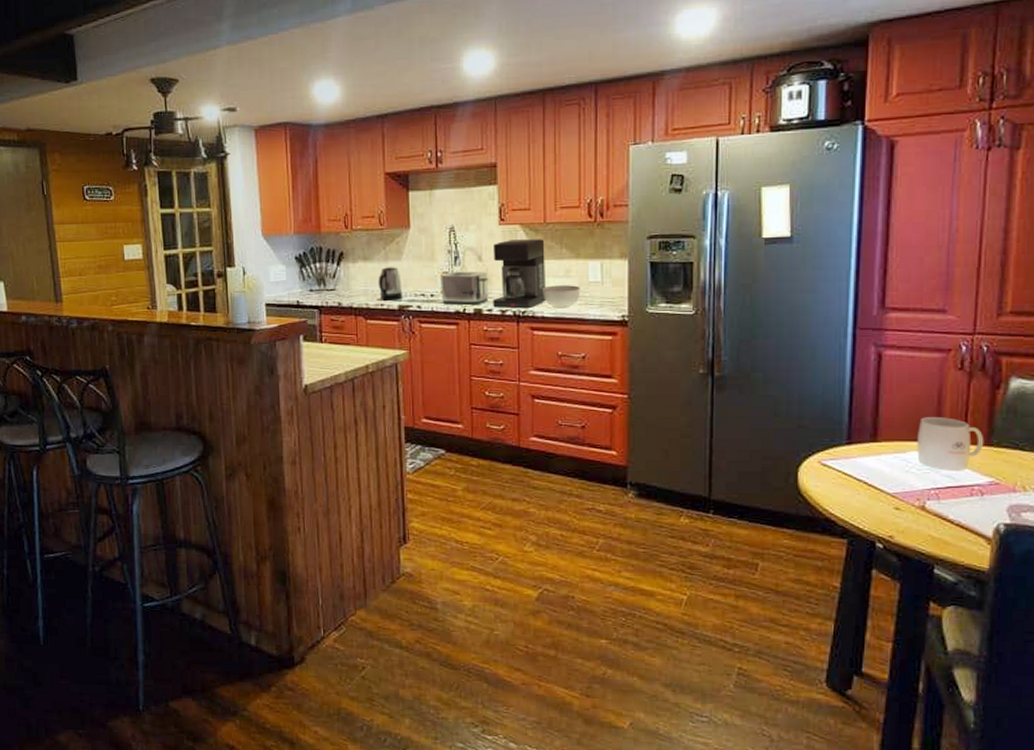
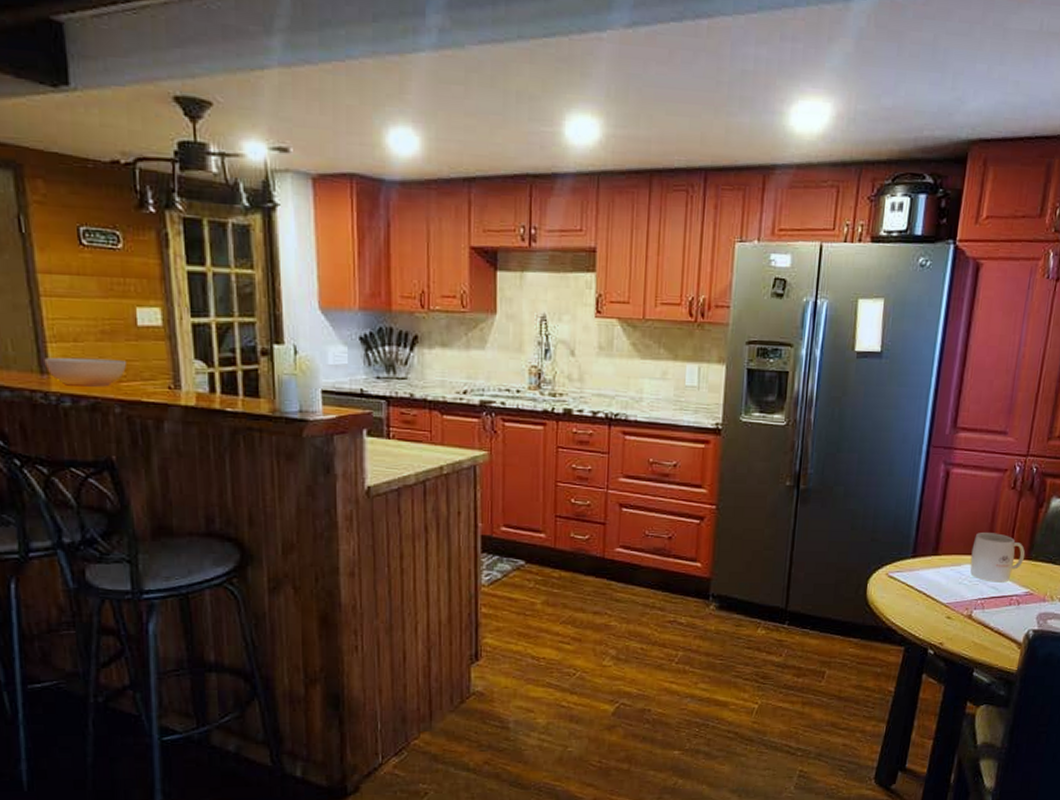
bowl: none [58,287,117,311] -> present [44,357,127,387]
kettle: present [378,267,403,301] -> none [457,356,486,395]
toaster: present [441,271,489,306] -> none [528,365,581,405]
coffee maker: present [493,239,545,309] -> none [584,335,643,412]
bowl: present [542,285,580,309] -> none [637,387,676,413]

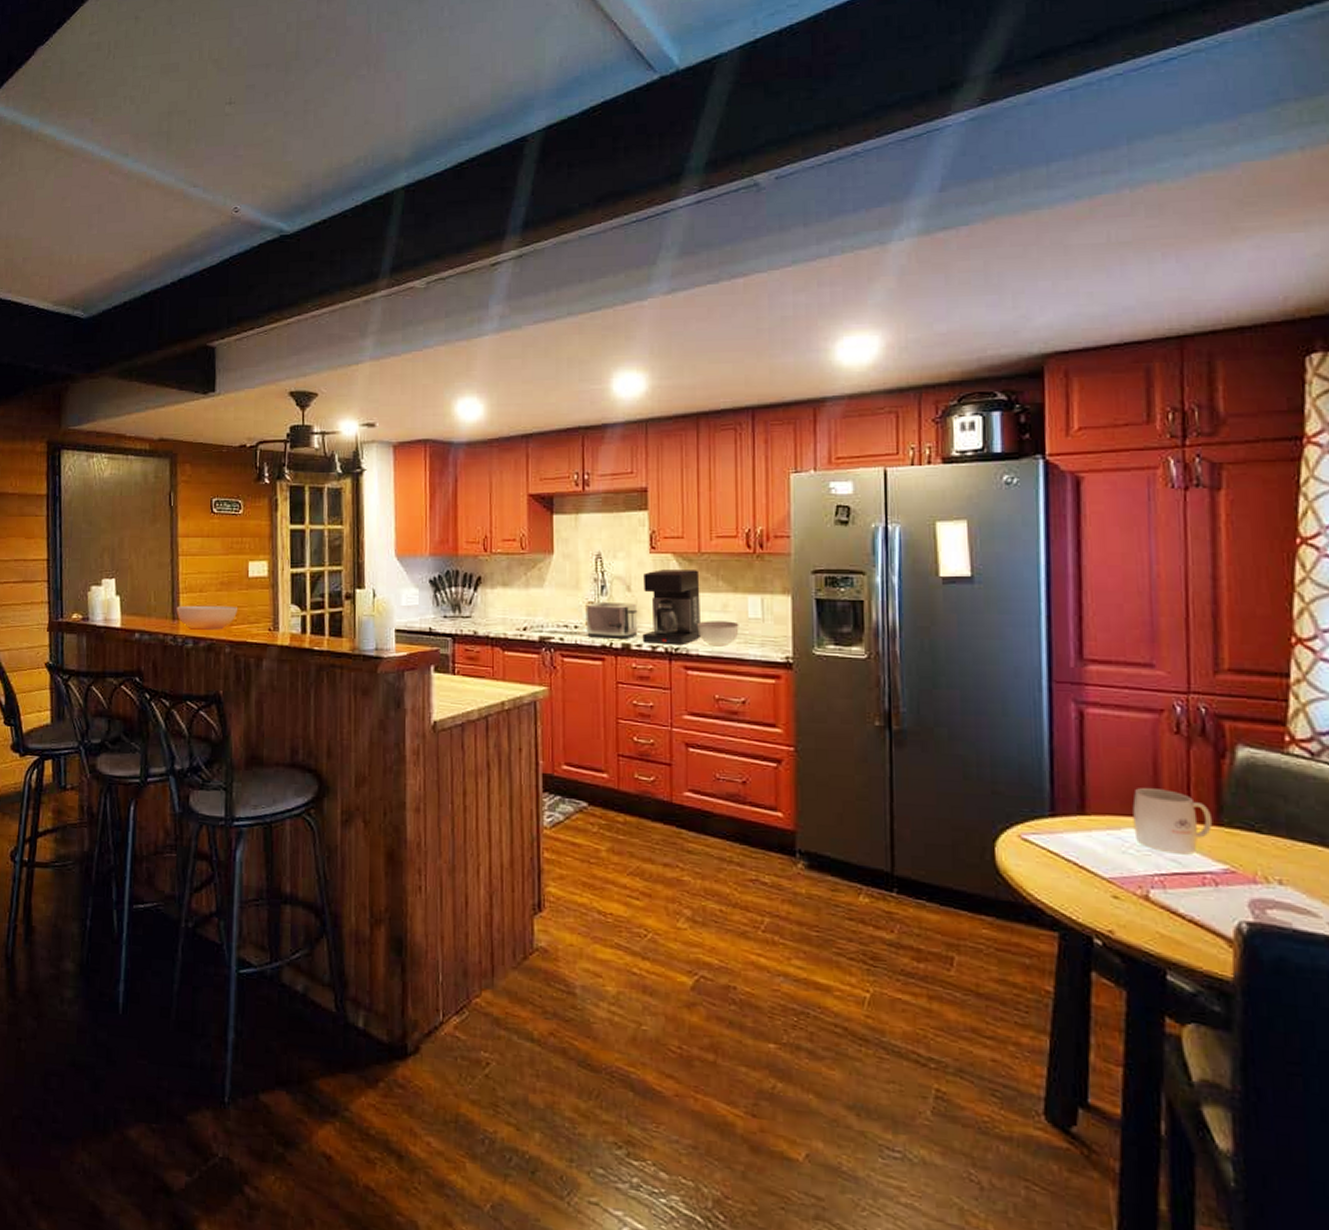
toaster: none [528,365,581,405] -> present [586,601,638,640]
coffee maker: none [584,335,643,412] -> present [642,569,700,646]
bowl: none [637,387,676,413] -> present [697,621,739,647]

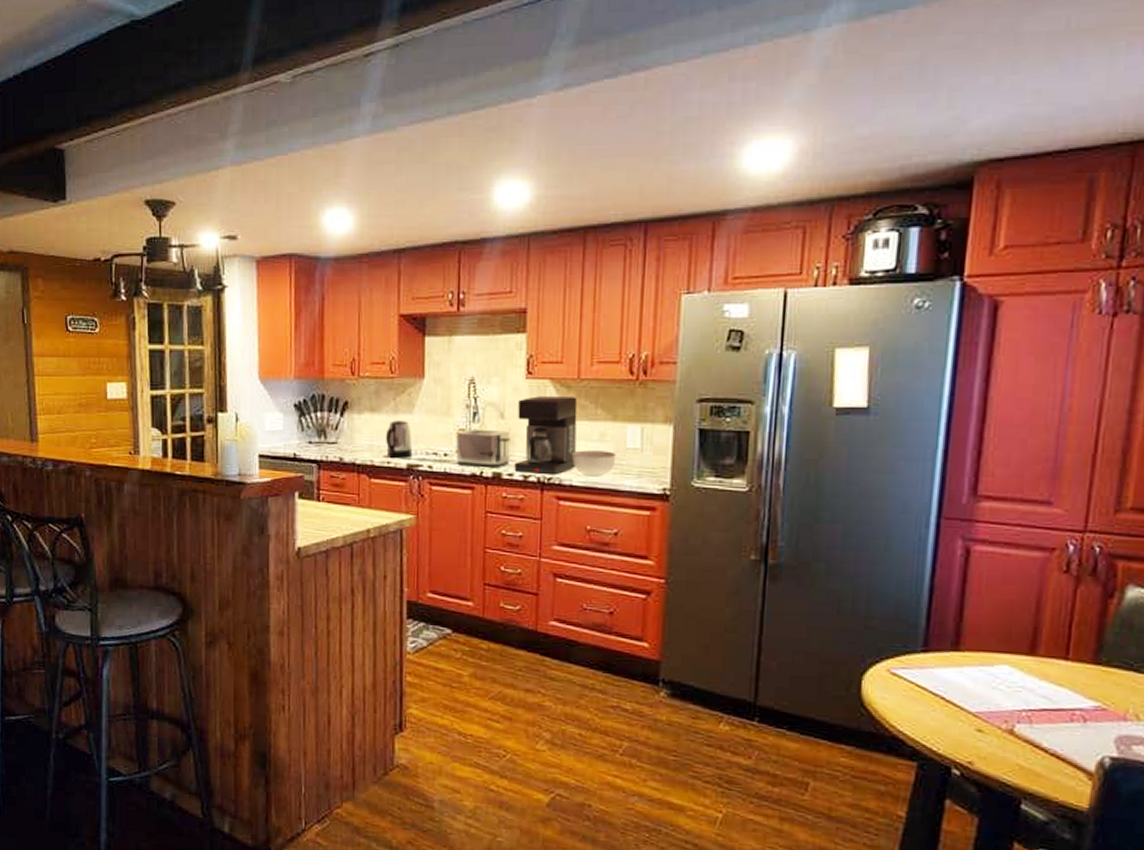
bowl: present [176,605,238,630] -> none [34,427,98,453]
kettle: none [517,594,545,631] -> present [385,420,413,458]
mug: present [1132,788,1213,855] -> none [1007,626,1091,692]

